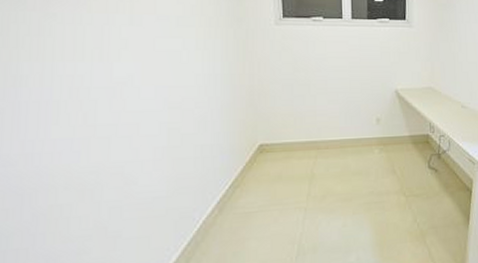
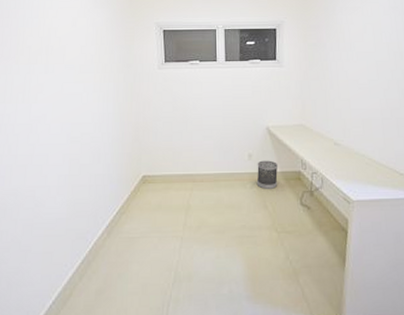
wastebasket: none [384,124,407,155] -> present [256,160,279,190]

